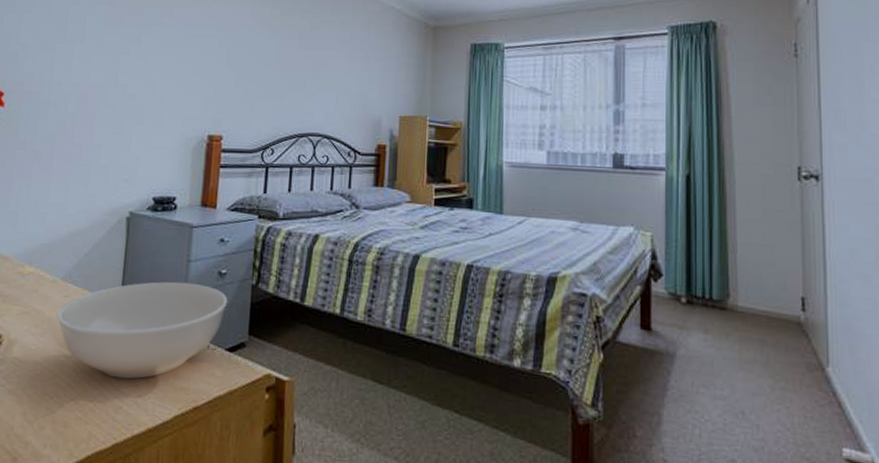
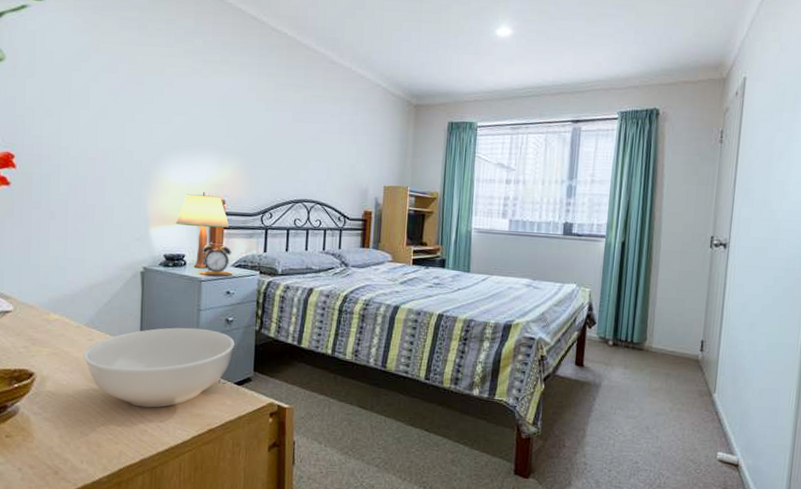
table lamp: none [167,126,226,214] -> present [176,191,229,269]
alarm clock: none [191,183,228,222] -> present [200,243,232,277]

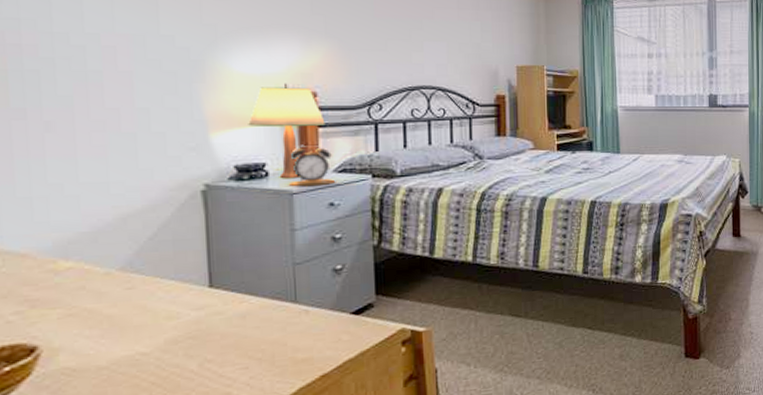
bowl: present [83,327,235,408] -> none [119,252,348,365]

